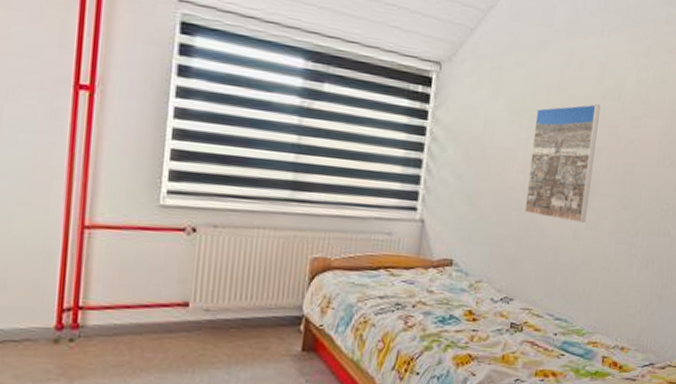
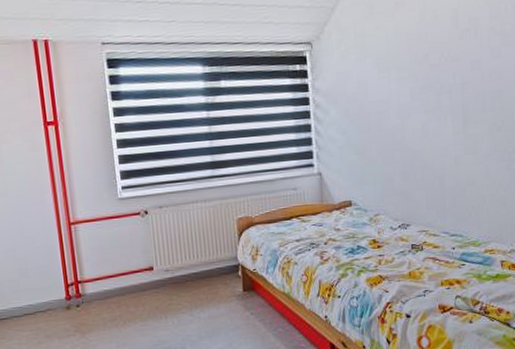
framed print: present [524,104,601,224] -> none [401,45,464,152]

